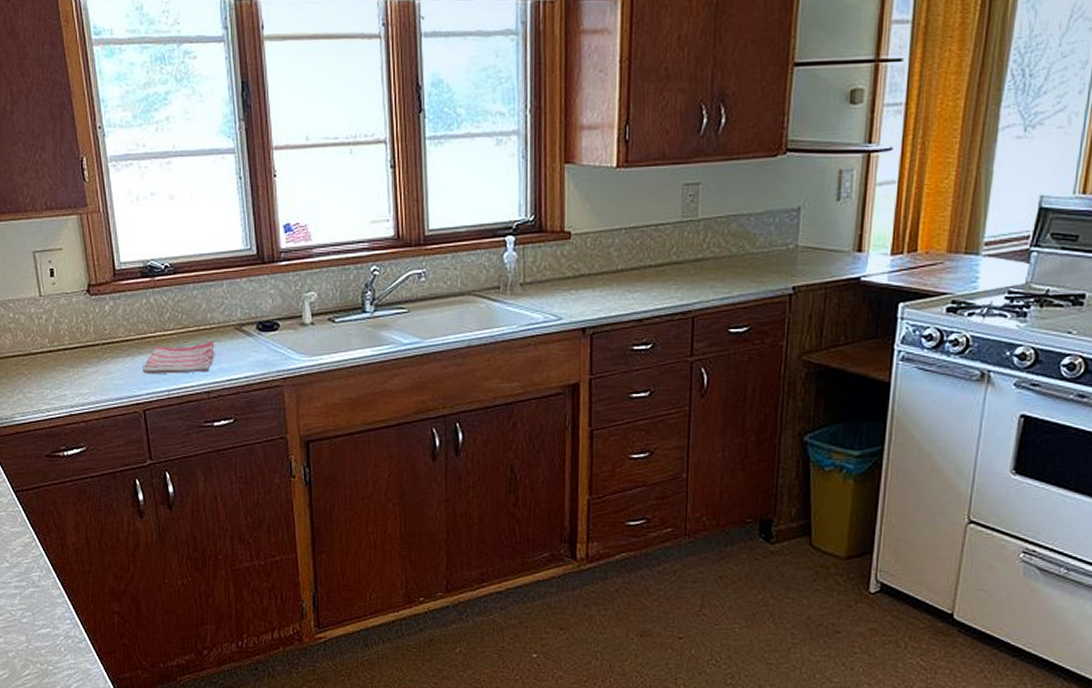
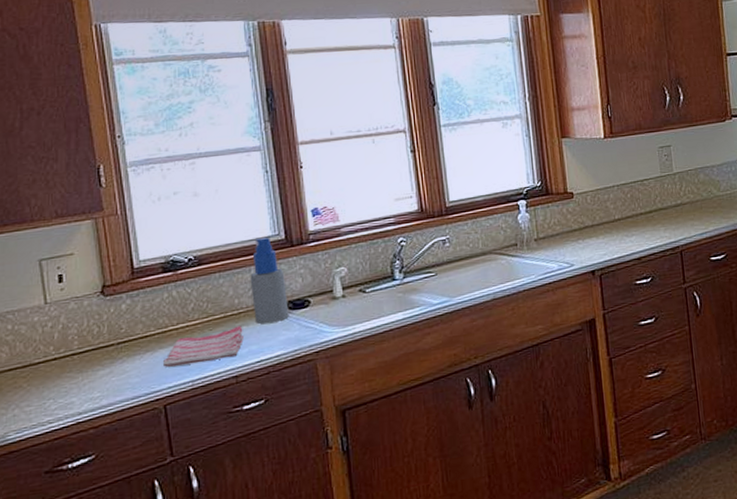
spray bottle: none [222,250,259,342] -> present [250,237,289,324]

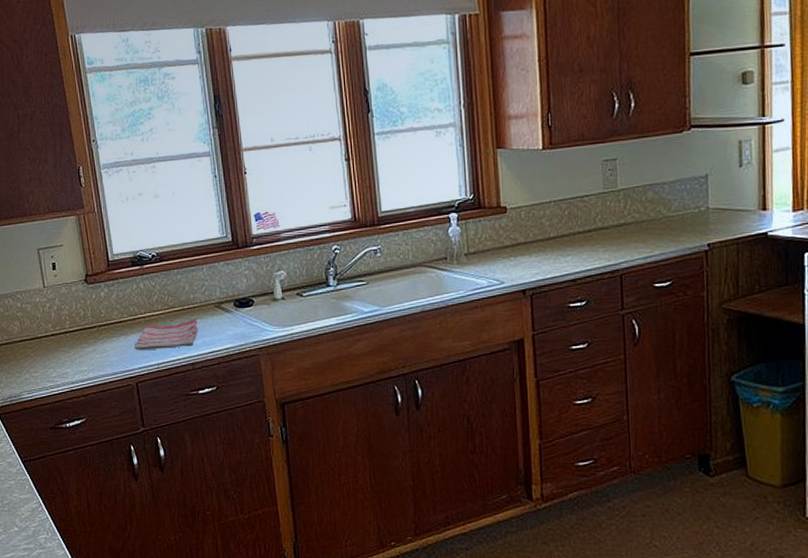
spray bottle: present [250,237,289,324] -> none [203,238,236,318]

